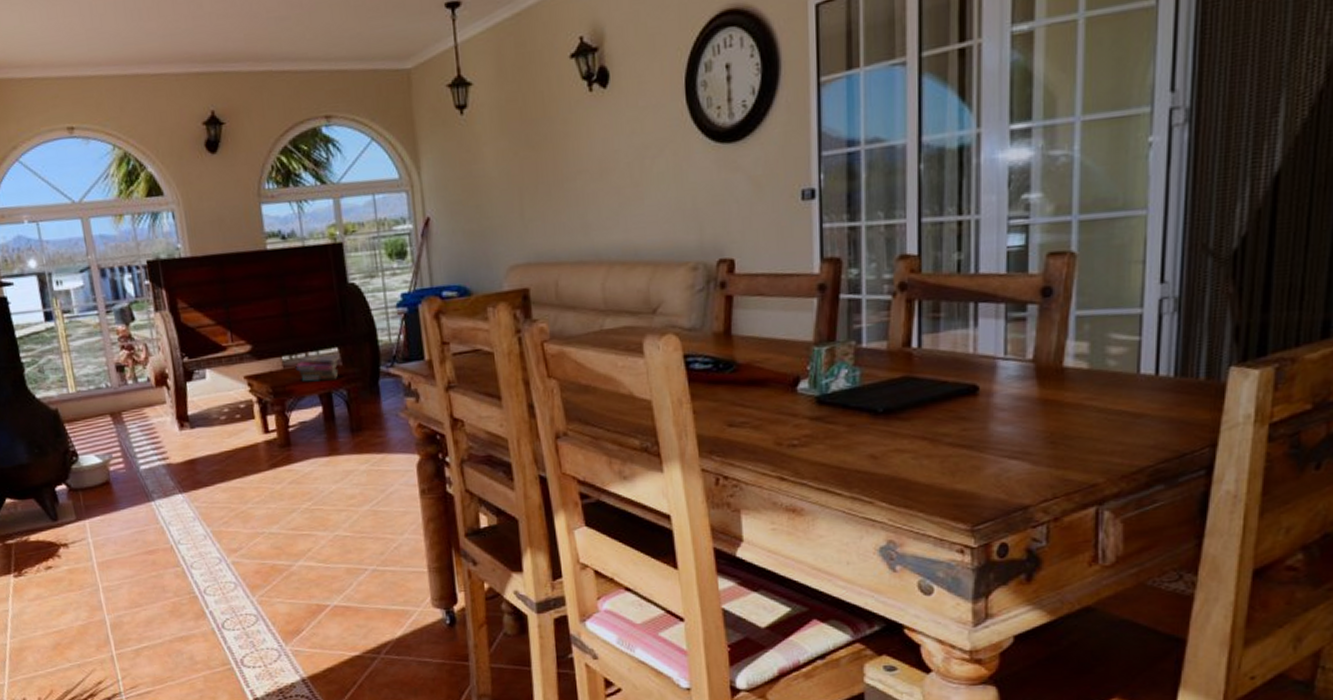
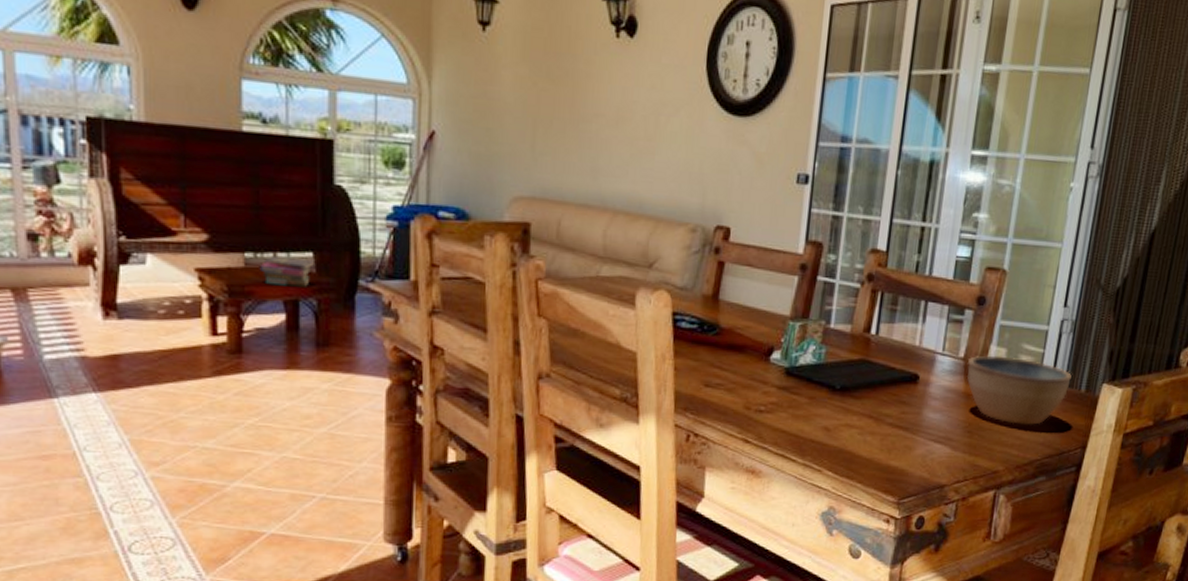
bowl: none [1038,351,1183,428] -> present [966,355,1072,425]

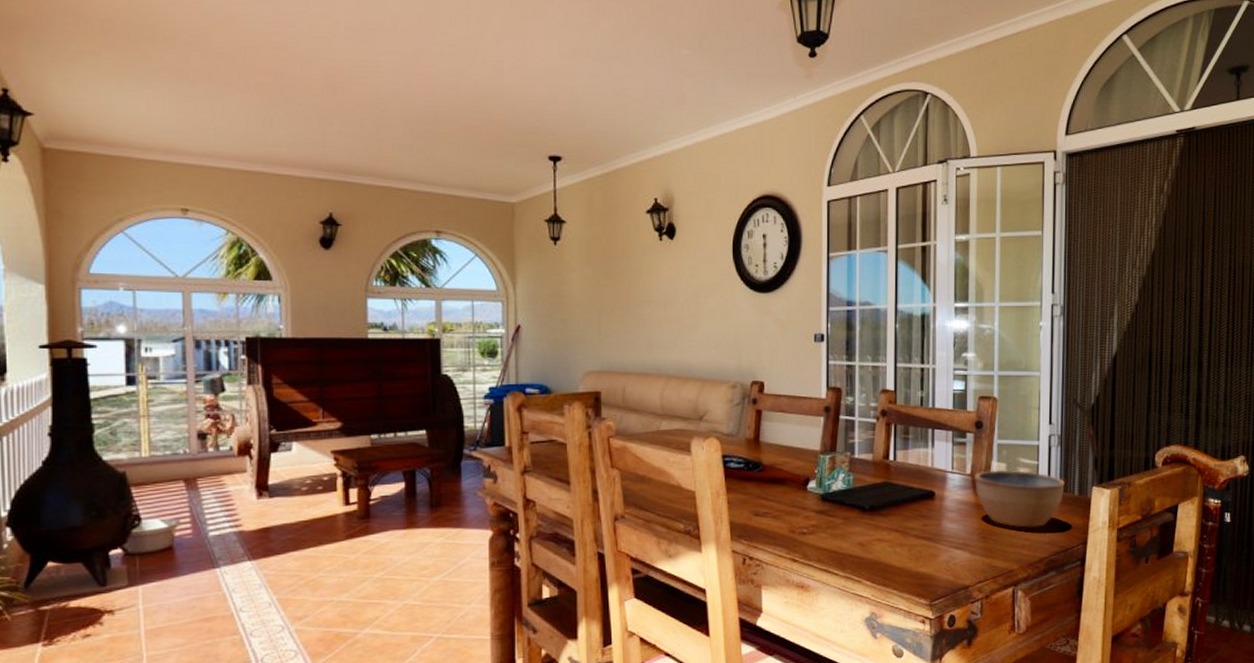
books: present [259,255,314,287] -> none [383,435,427,460]

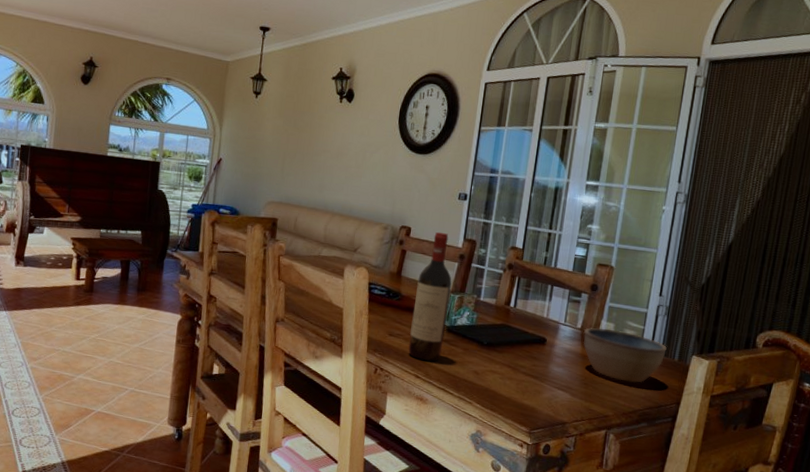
wine bottle: none [778,383,821,539] -> present [408,232,452,362]

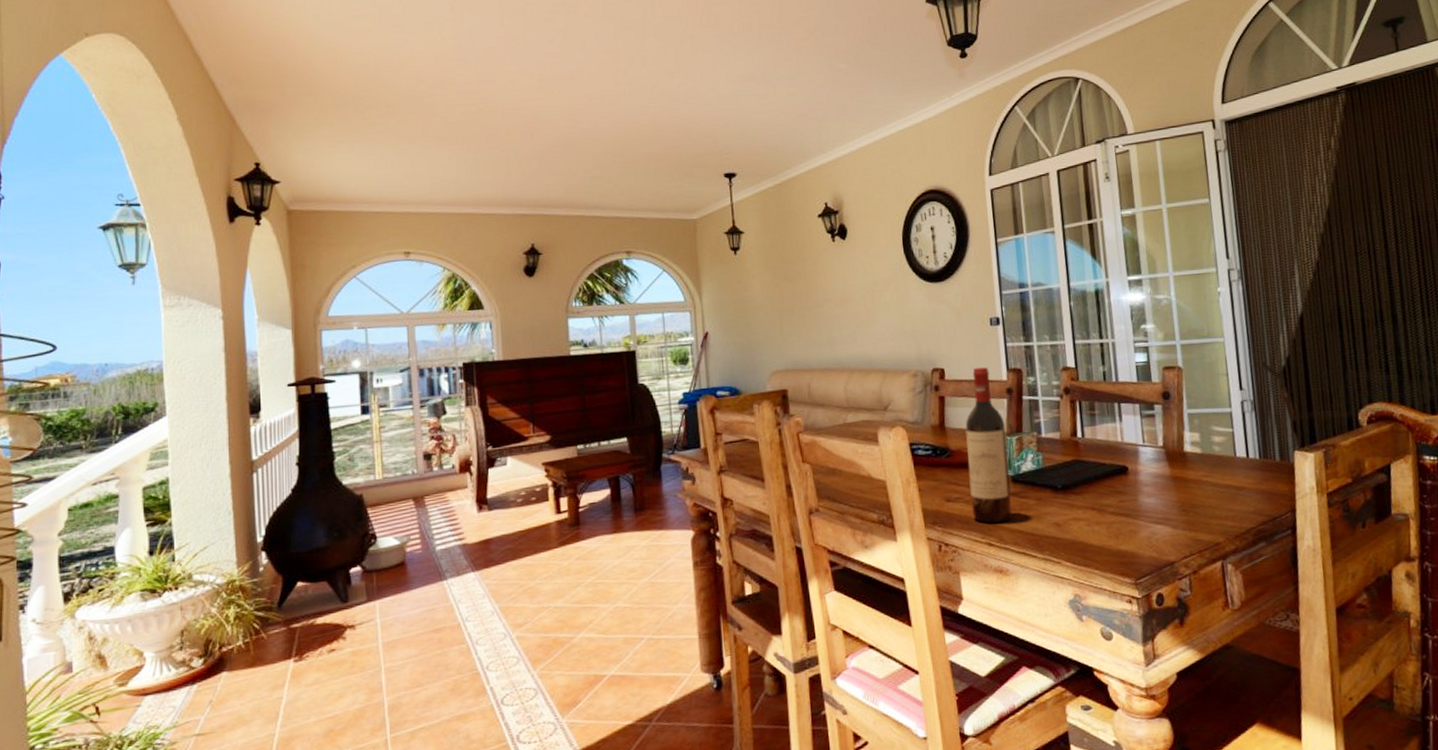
bowl: present [583,328,667,383] -> none [1167,439,1264,498]

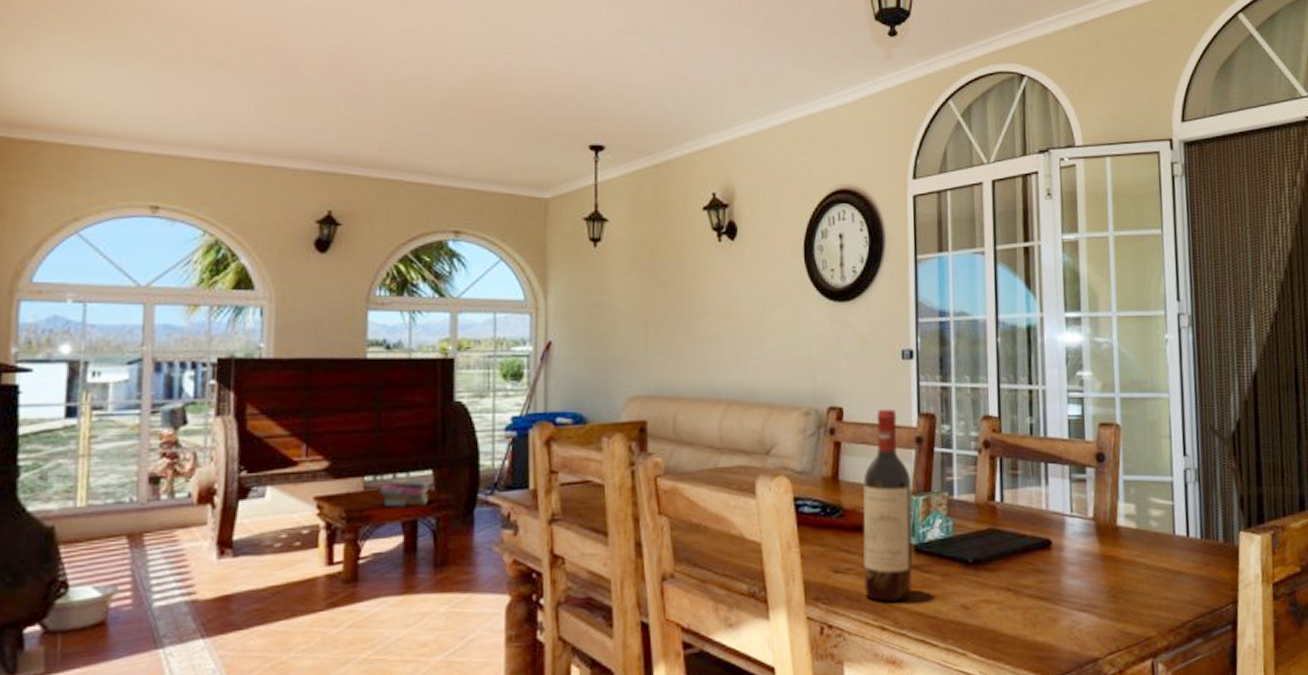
books: none [588,444,628,468] -> present [378,476,433,507]

